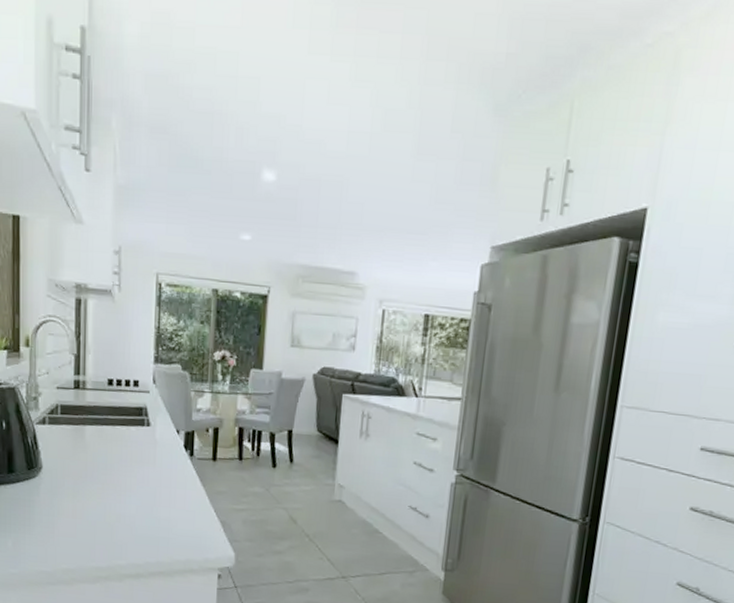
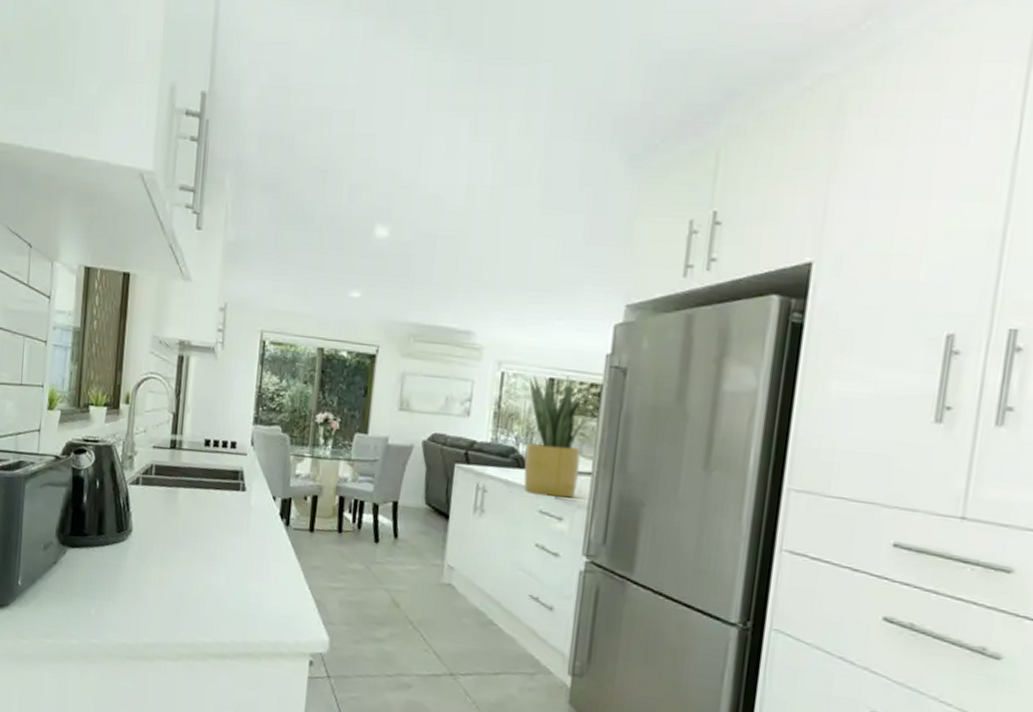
planter: none [403,311,461,421] -> present [523,374,592,498]

